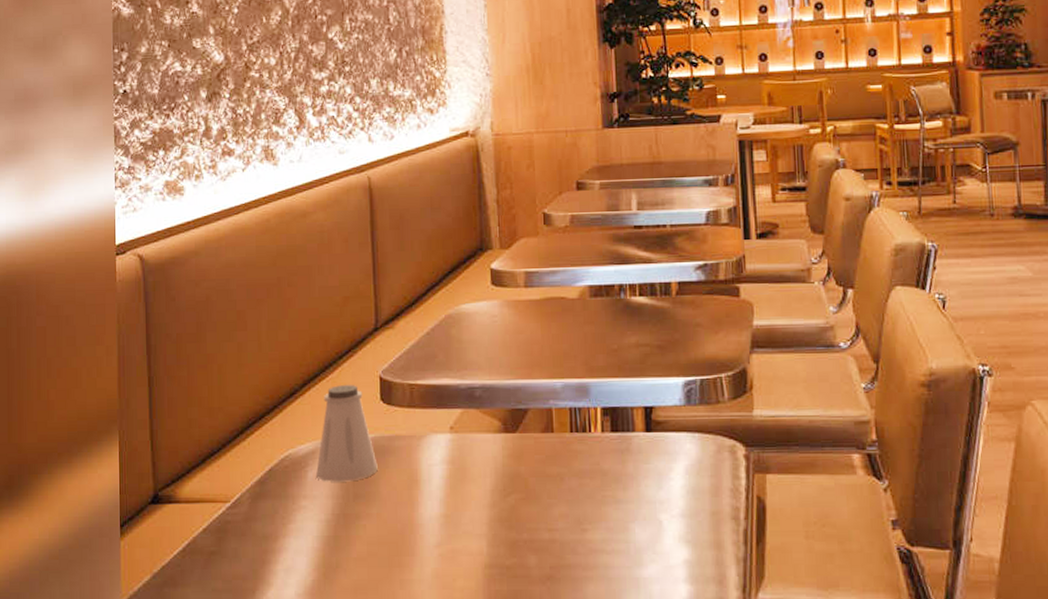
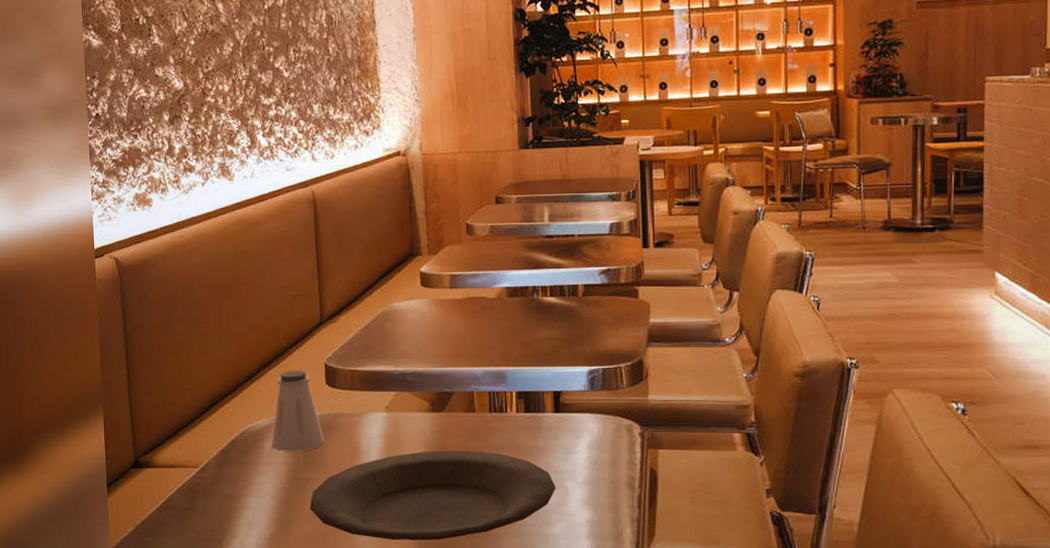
plate: none [359,477,649,588] -> present [309,450,556,541]

